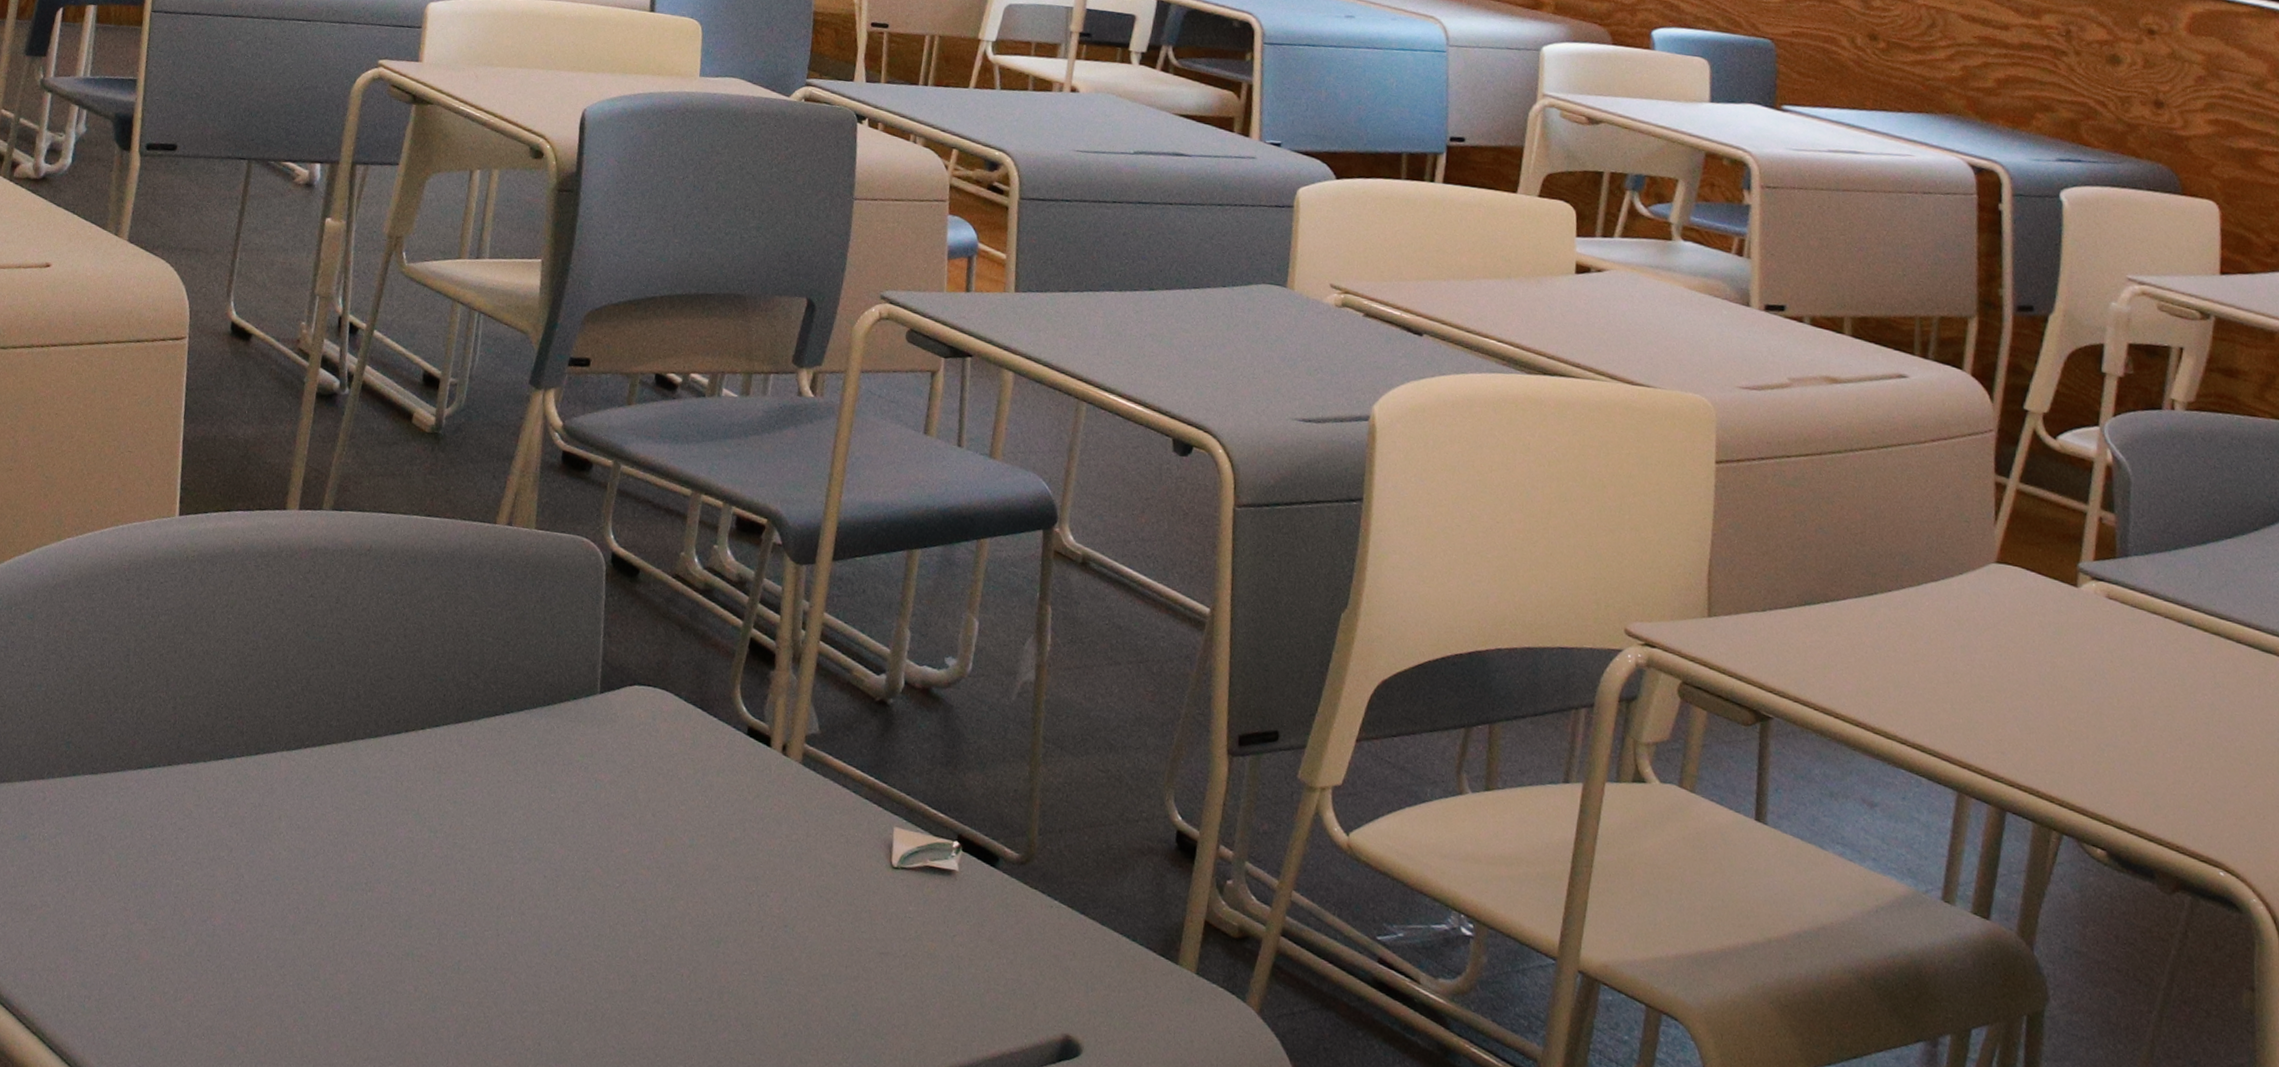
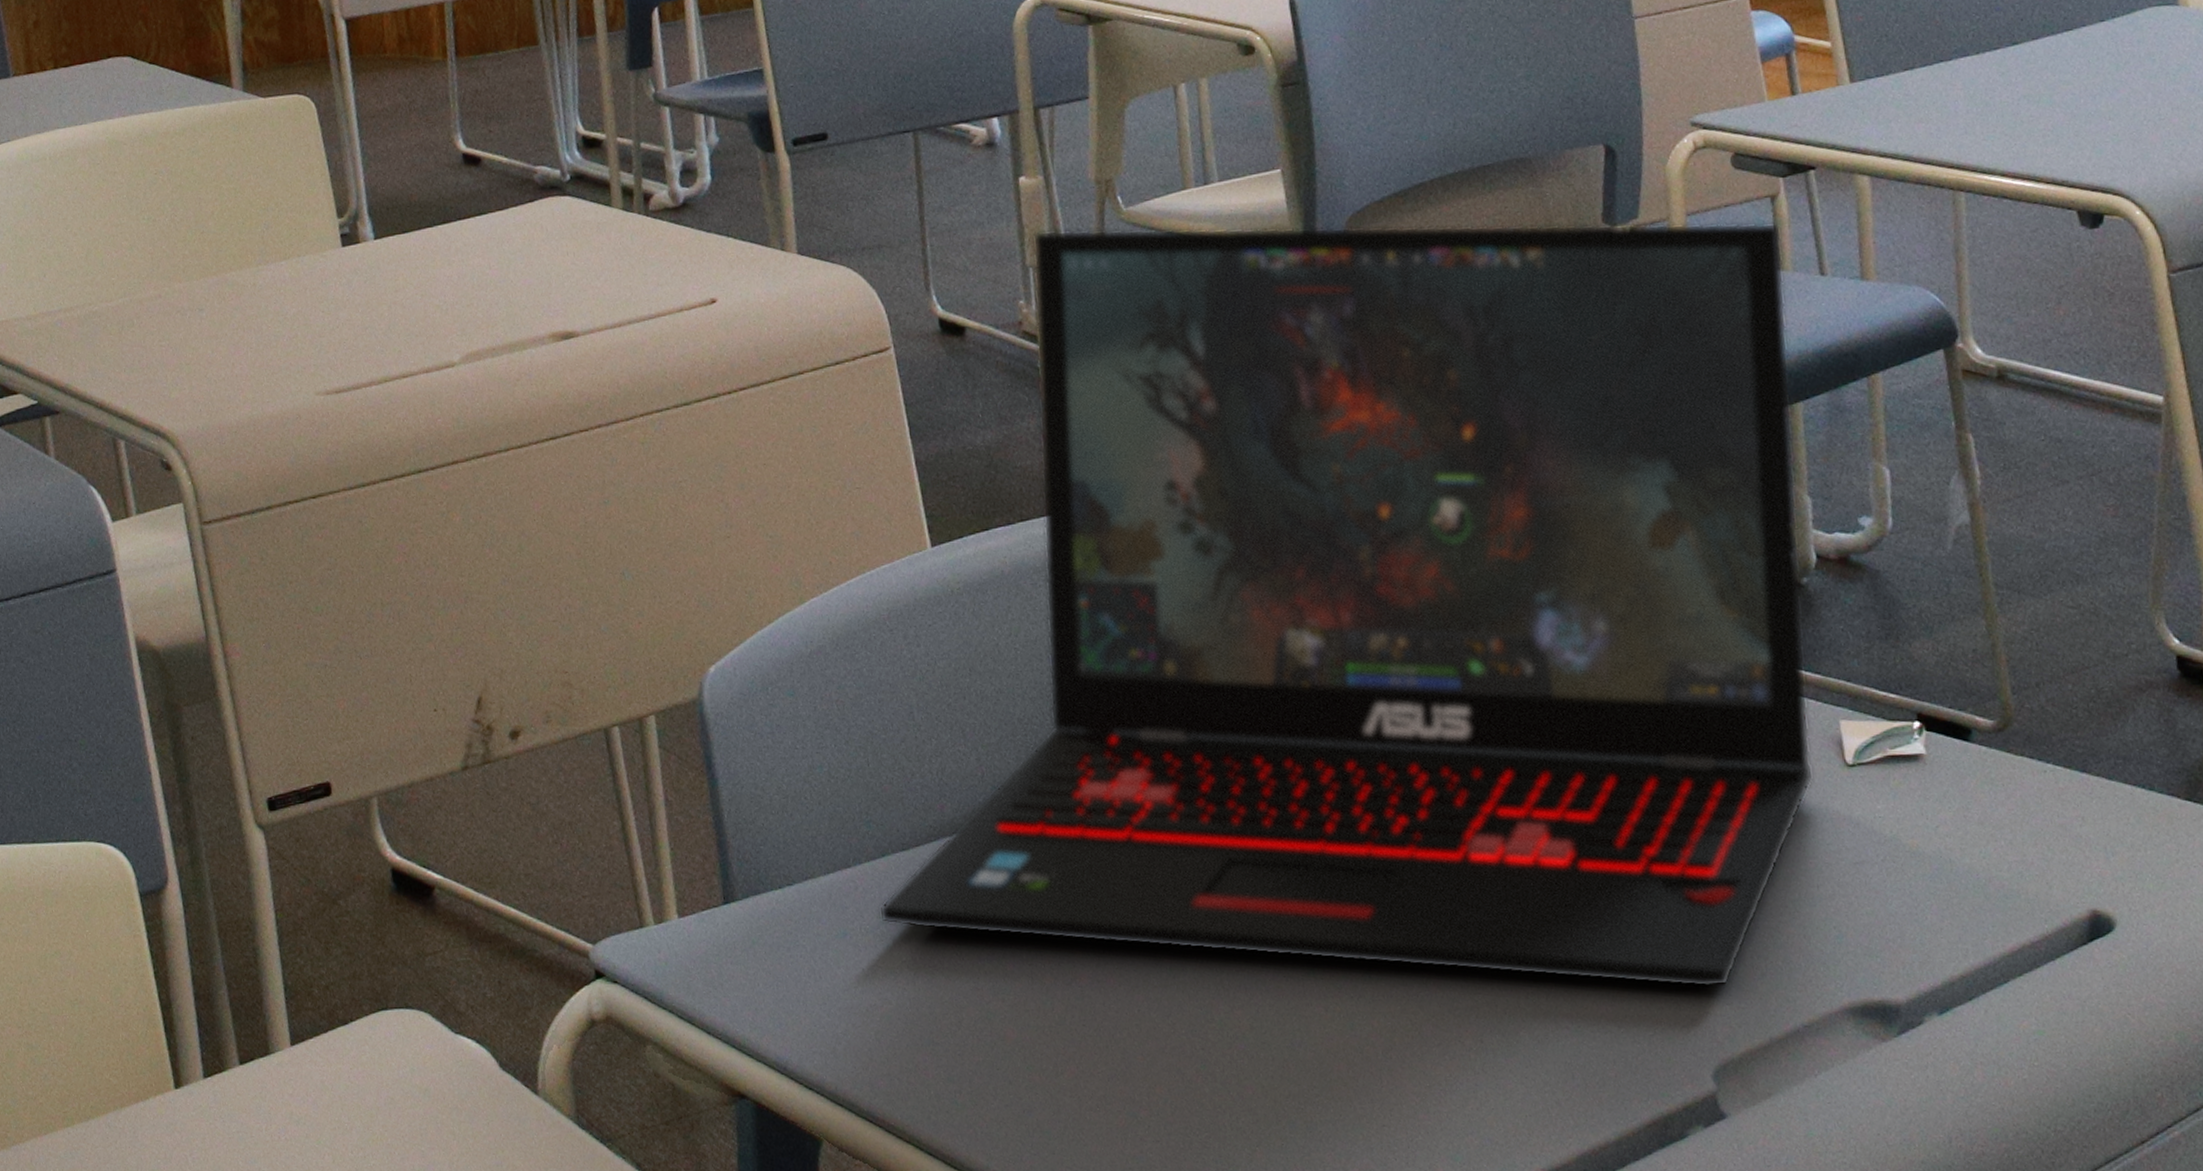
laptop: none [57,266,935,1039] -> present [878,222,1814,988]

